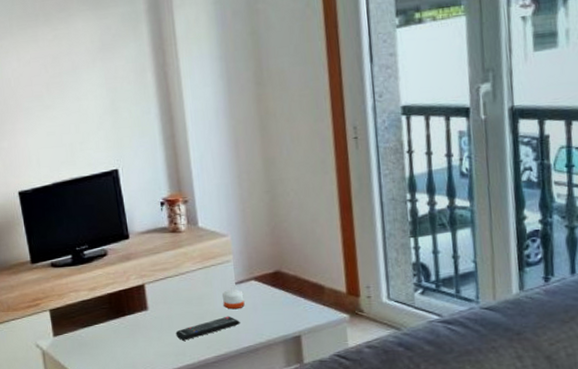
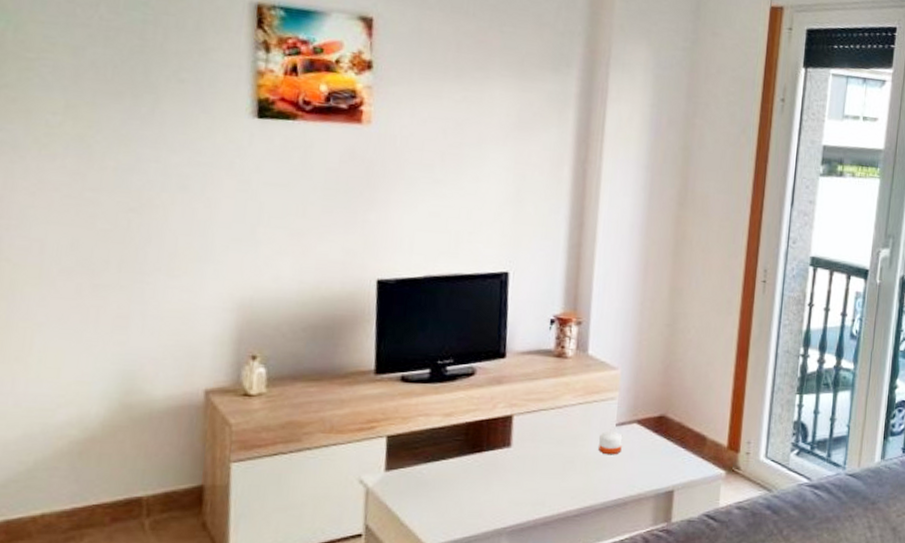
remote control: present [175,316,240,341] -> none [538,462,613,488]

